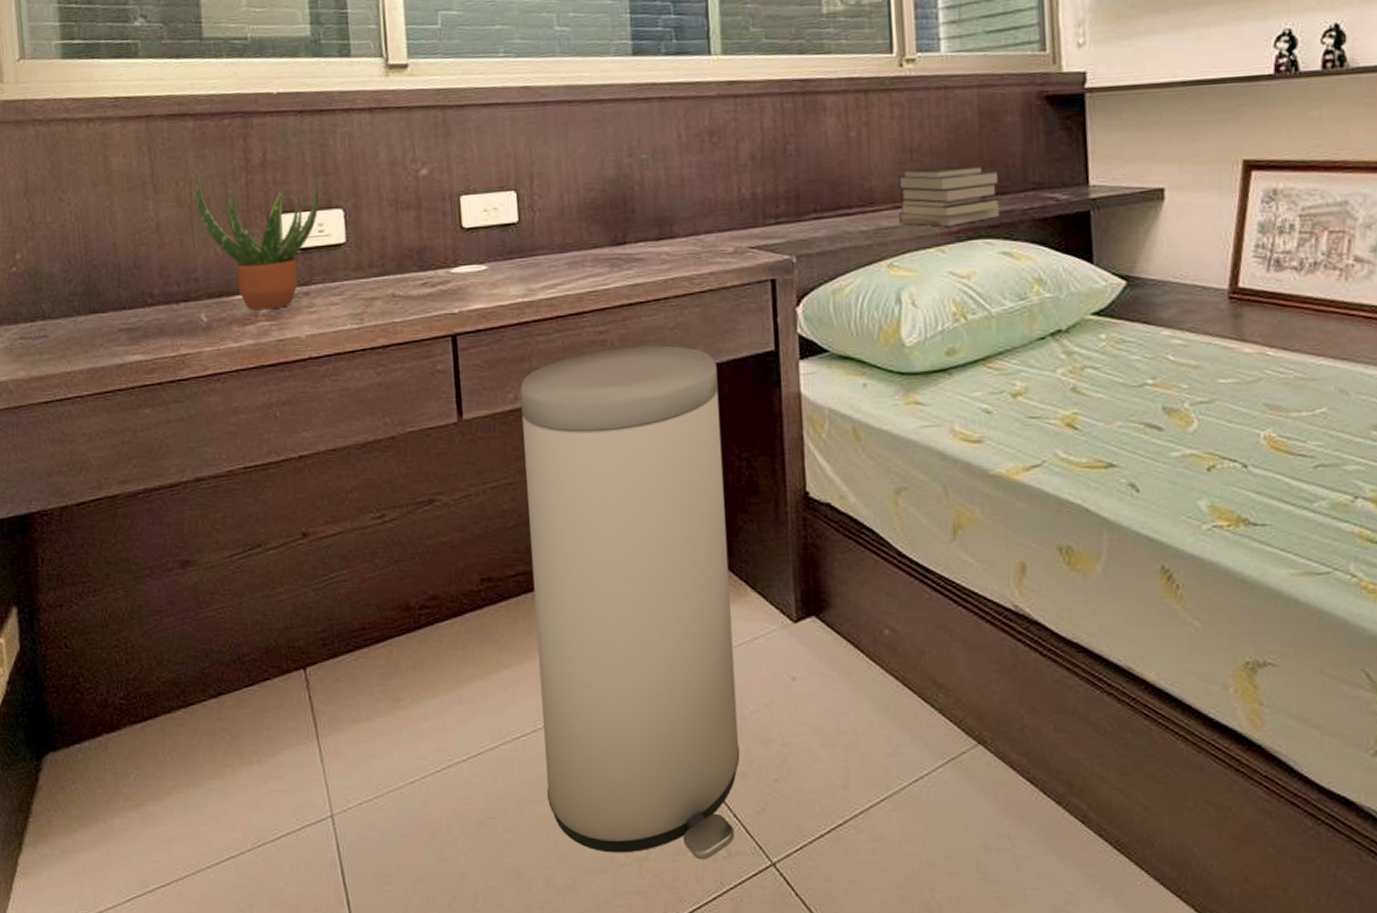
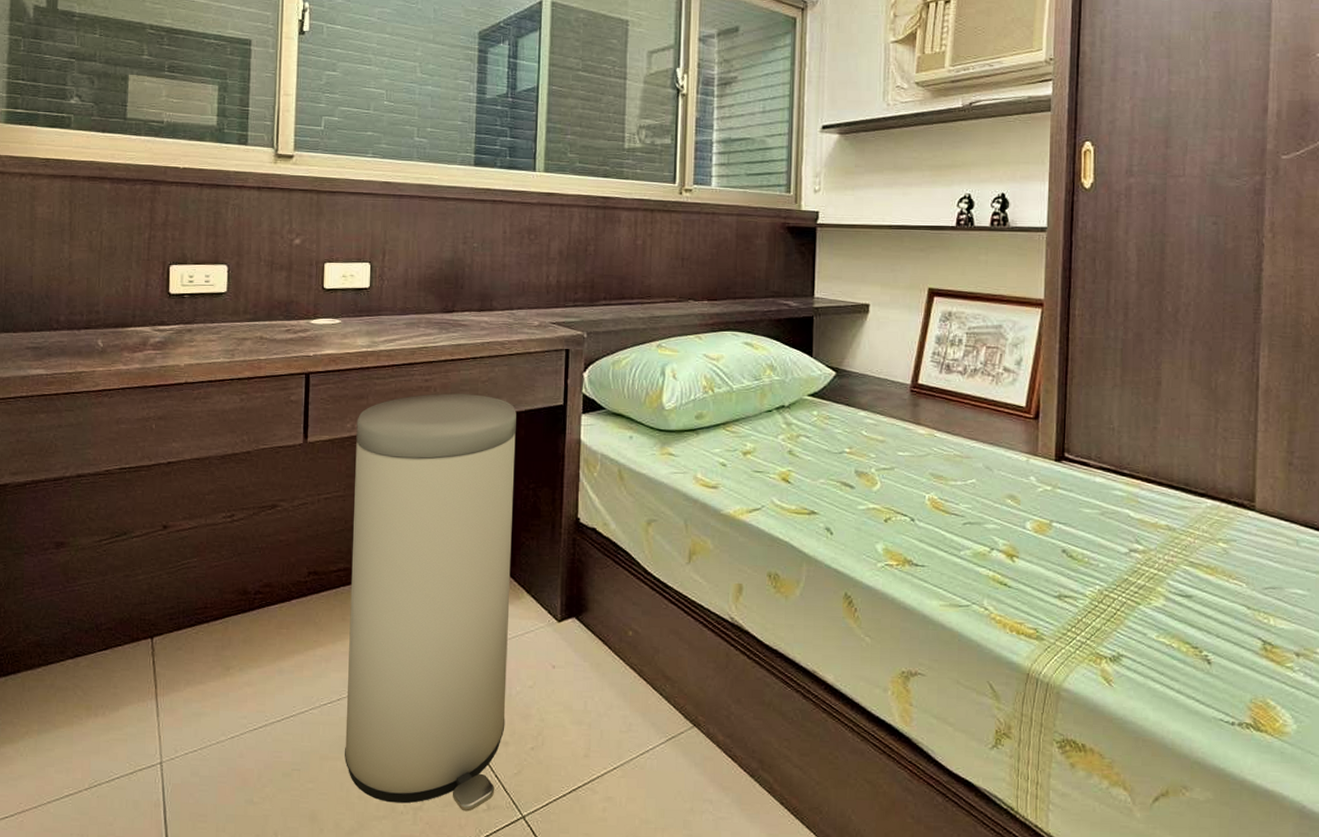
potted plant: present [195,172,319,311] -> none [106,225,208,341]
books: present [897,166,1001,227] -> none [669,273,747,319]

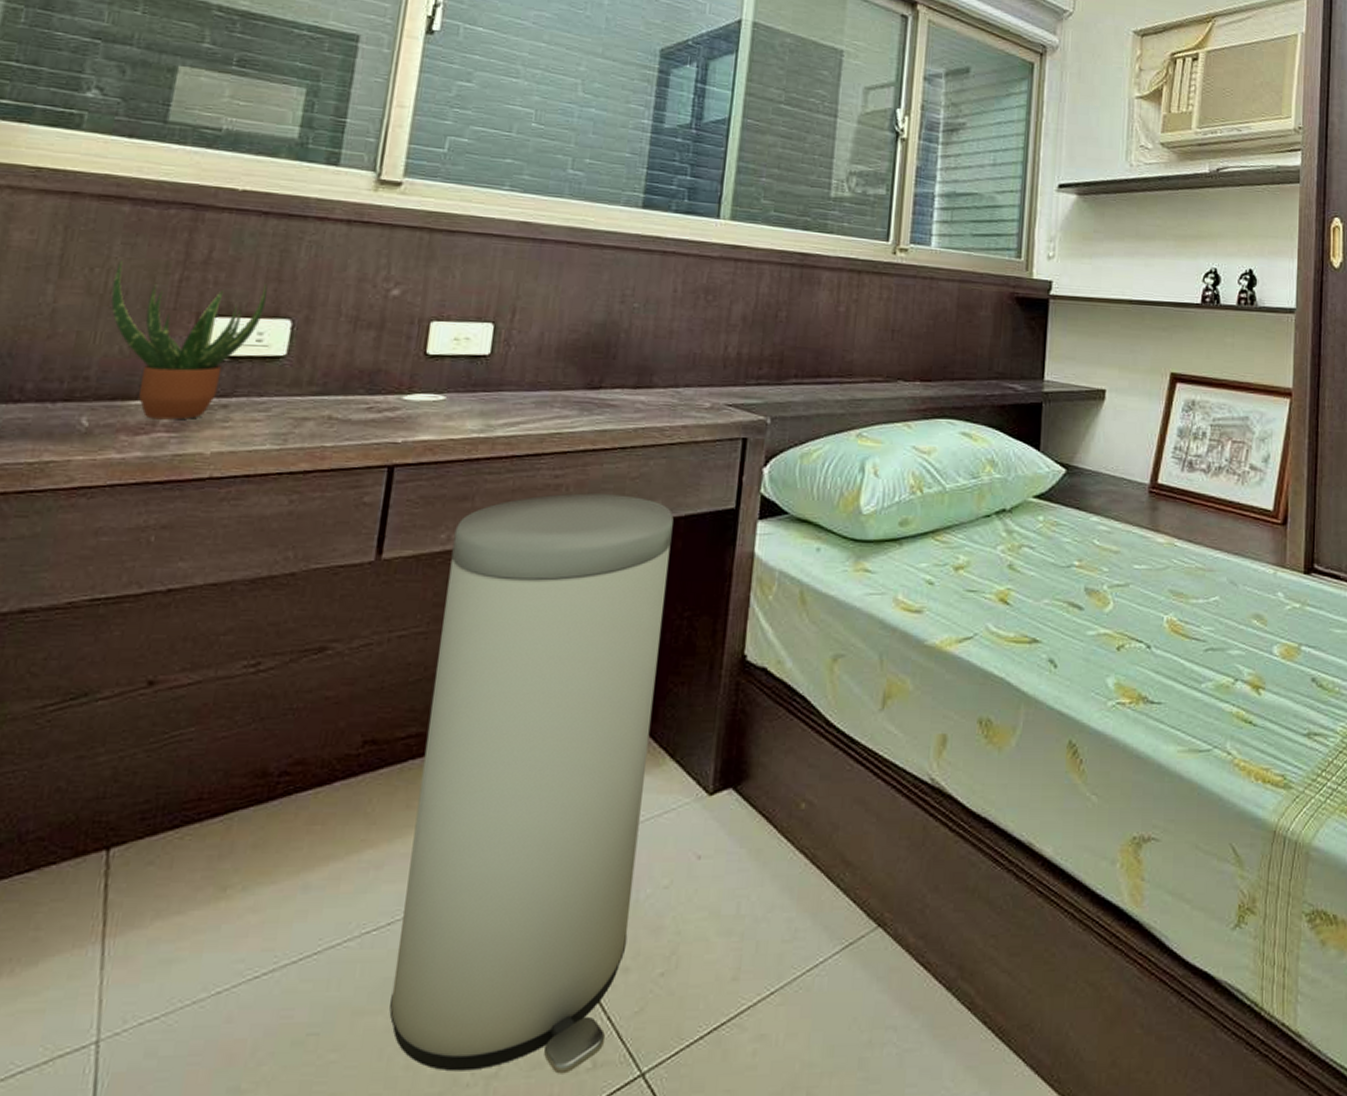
potted plant: none [106,225,208,341] -> present [111,260,268,420]

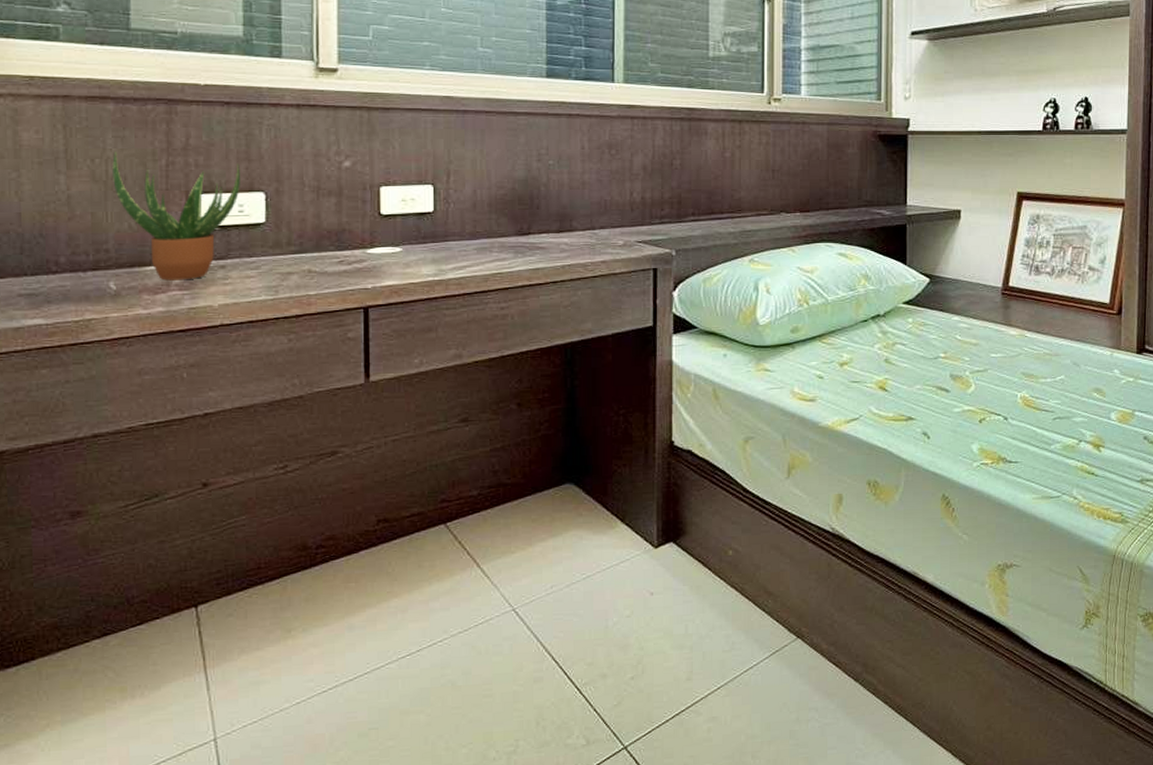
pedal bin: present [389,493,674,1074] -> none [425,320,603,750]

